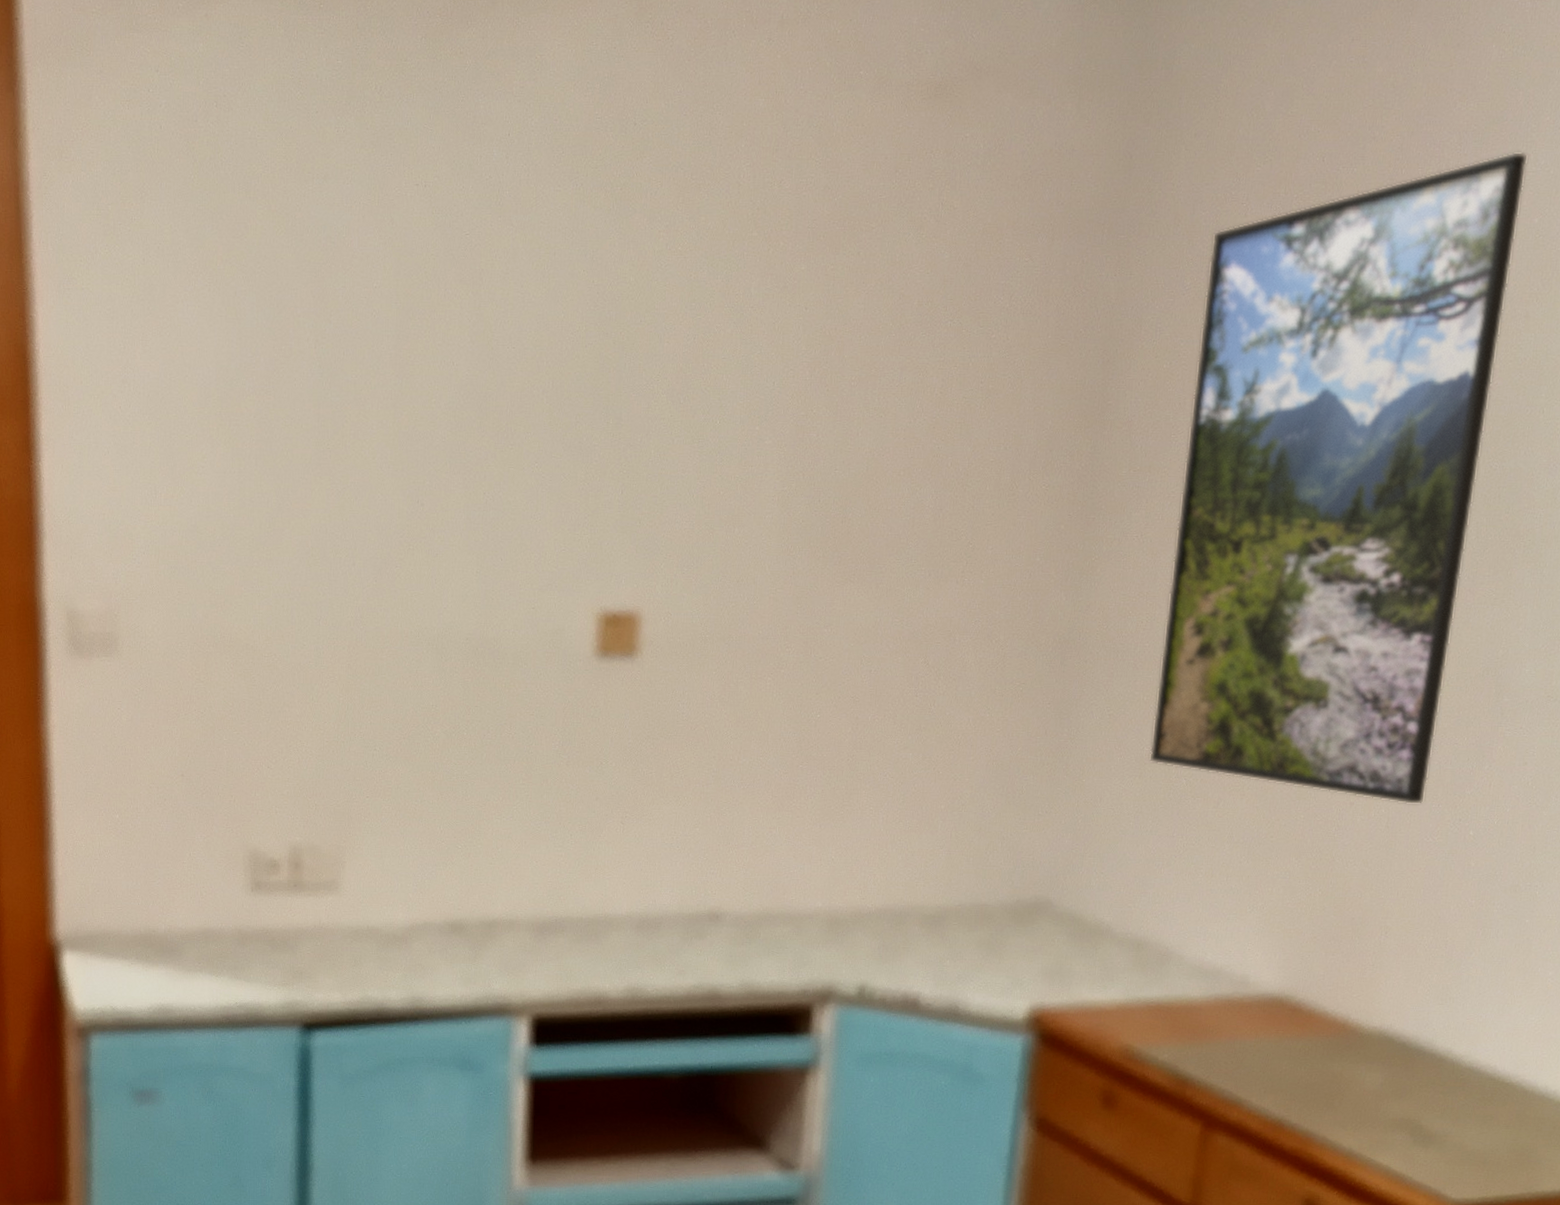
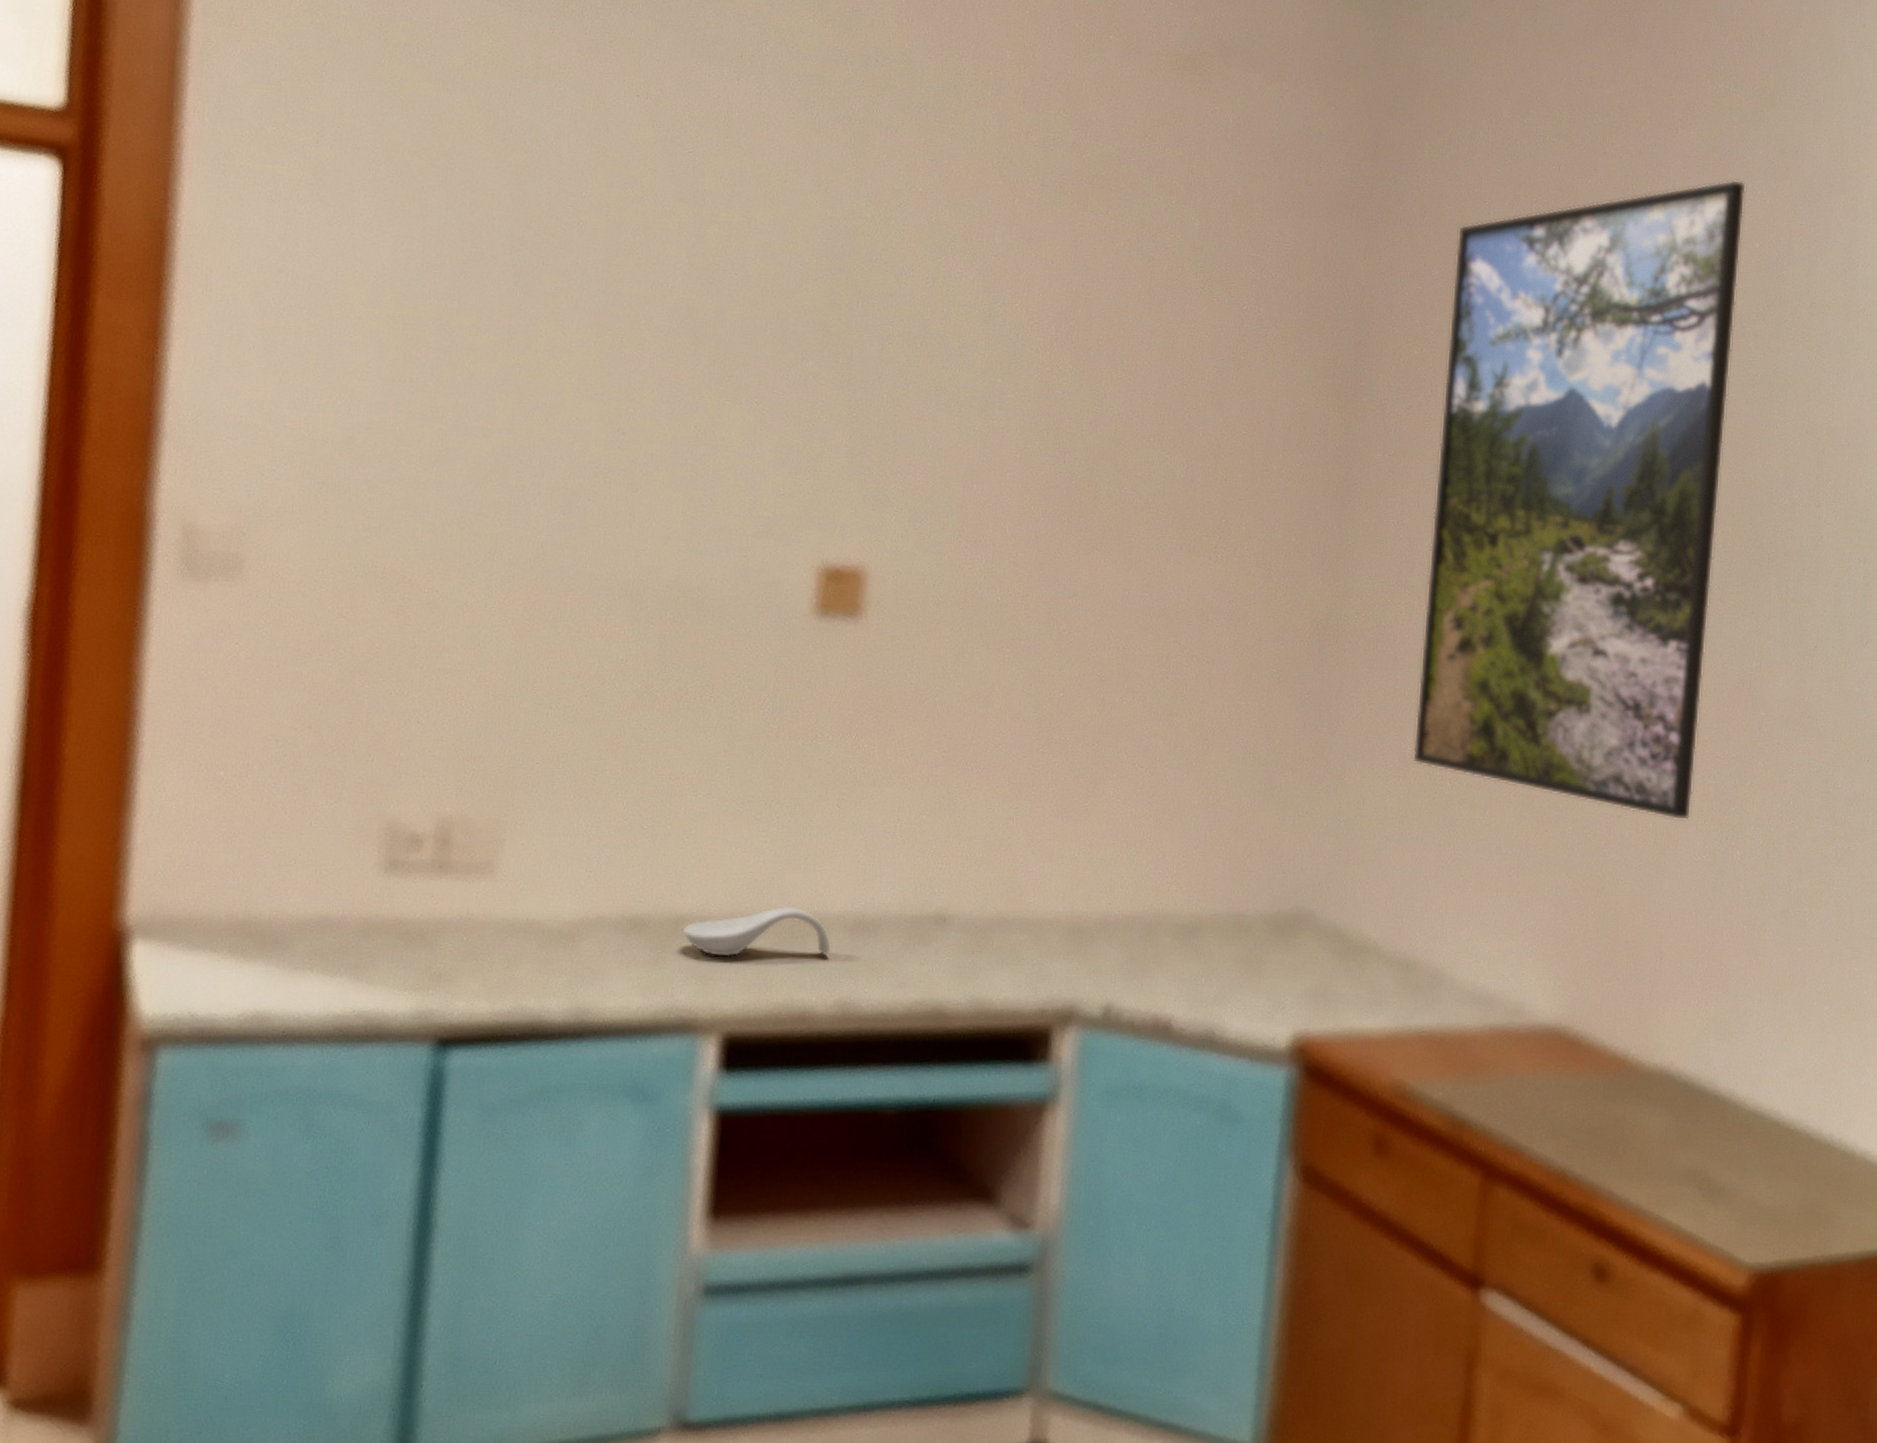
spoon rest: none [495,909,620,953] -> present [682,906,831,957]

